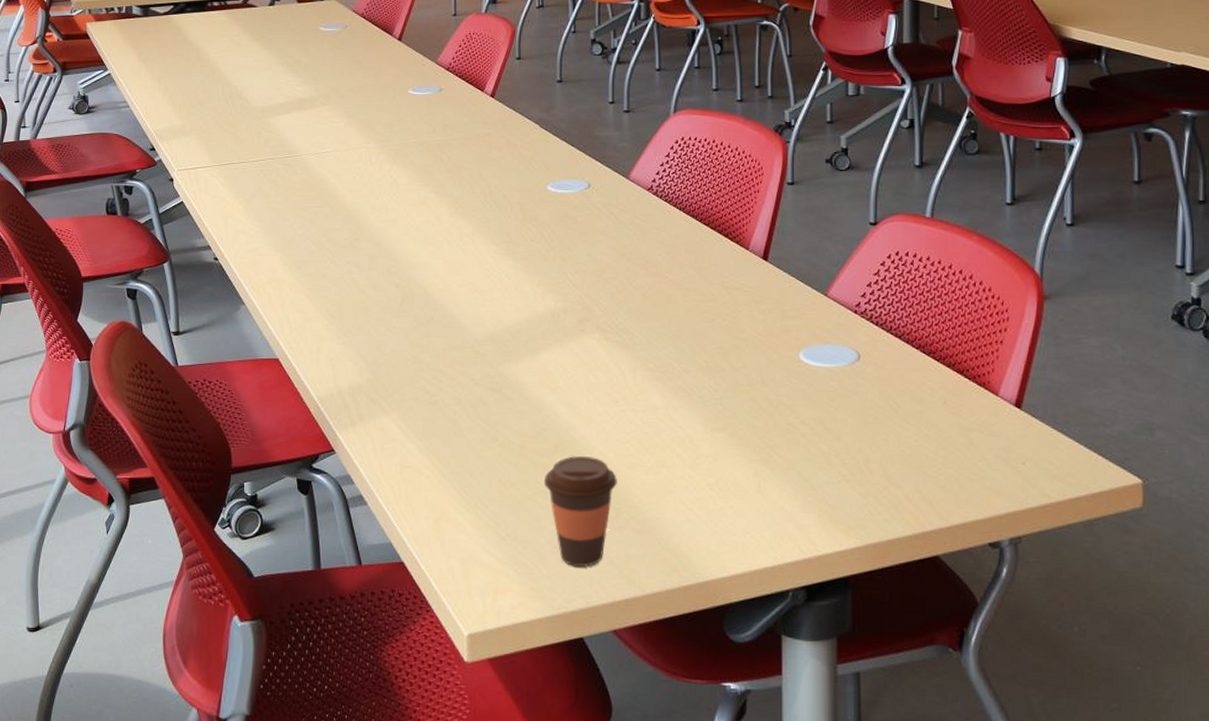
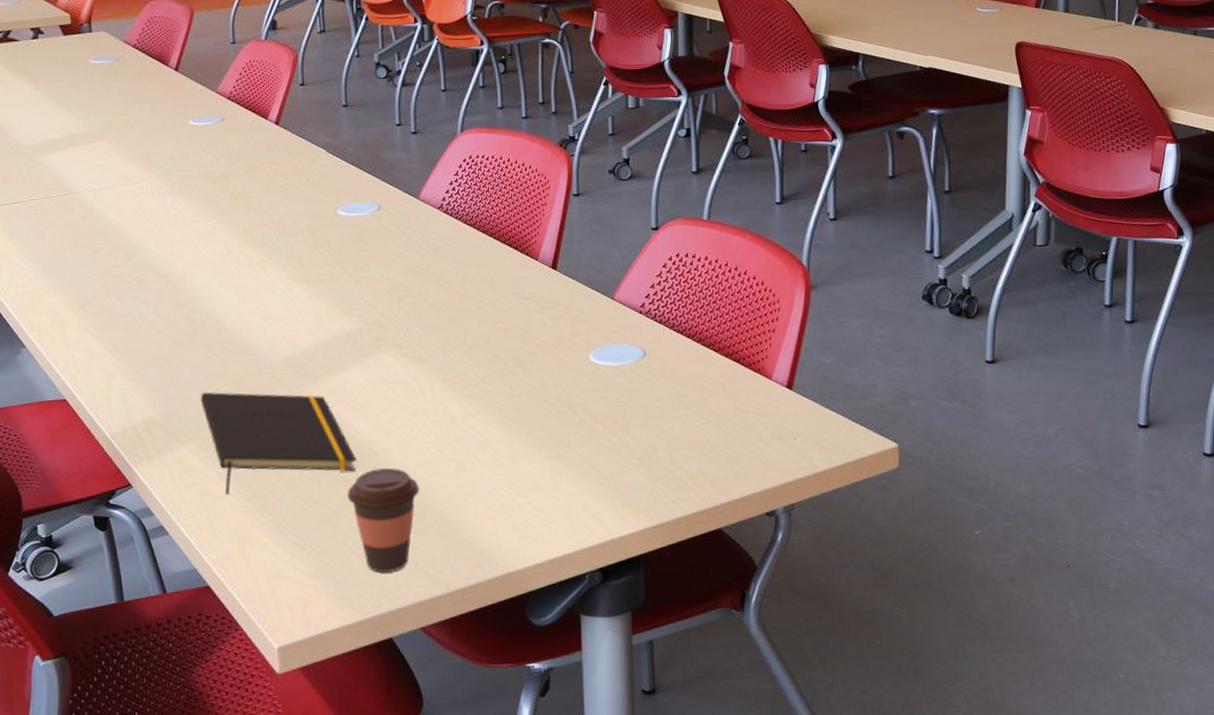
notepad: none [404,362,555,469] -> present [200,392,356,495]

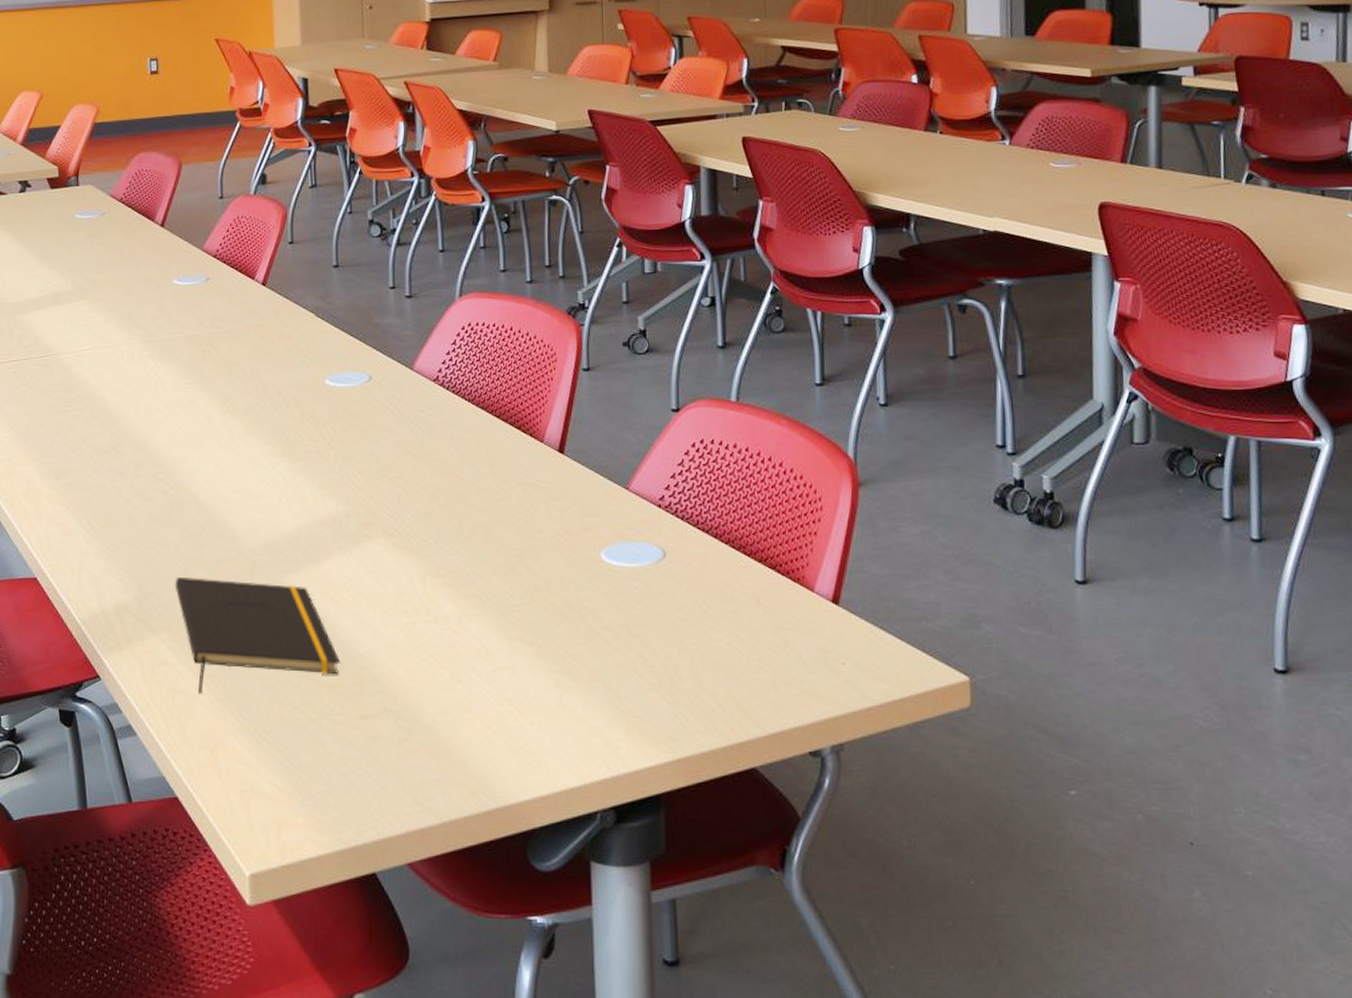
coffee cup: present [347,468,419,572] -> none [329,674,409,795]

